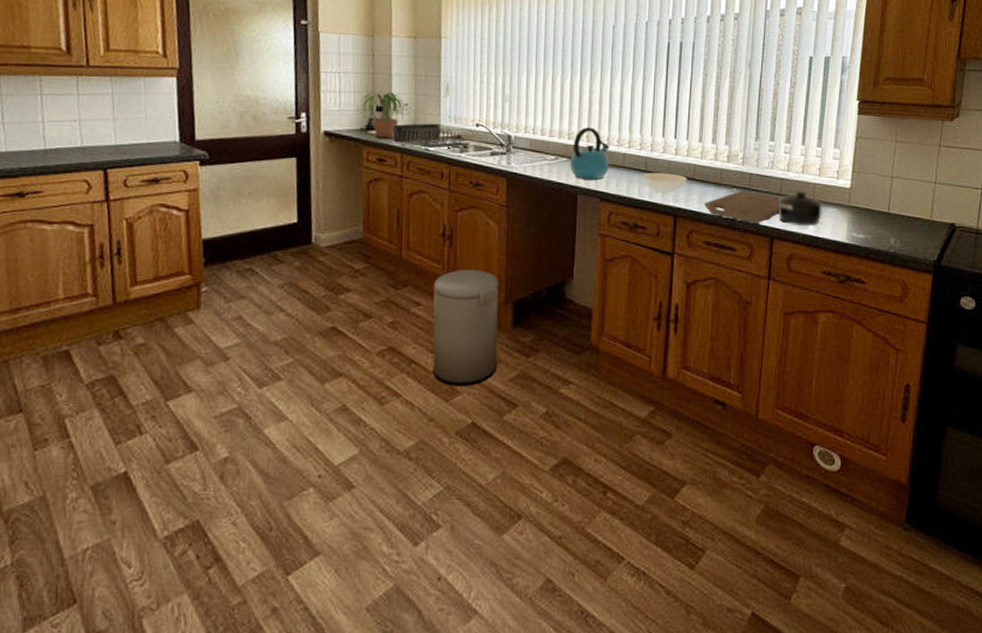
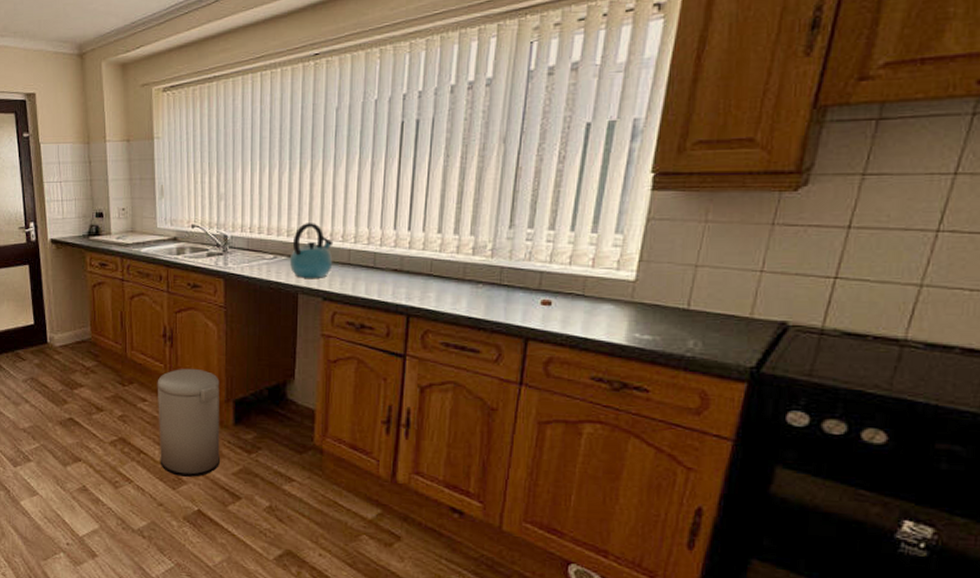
potted plant: present [359,92,405,139] -> none [81,198,123,244]
dish rack: present [390,123,470,151] -> none [110,226,186,254]
bowl: present [643,172,687,194] -> none [370,269,423,292]
cutting board: present [703,190,780,224] -> none [441,286,539,324]
saucepan: present [778,189,823,227] -> none [535,284,596,327]

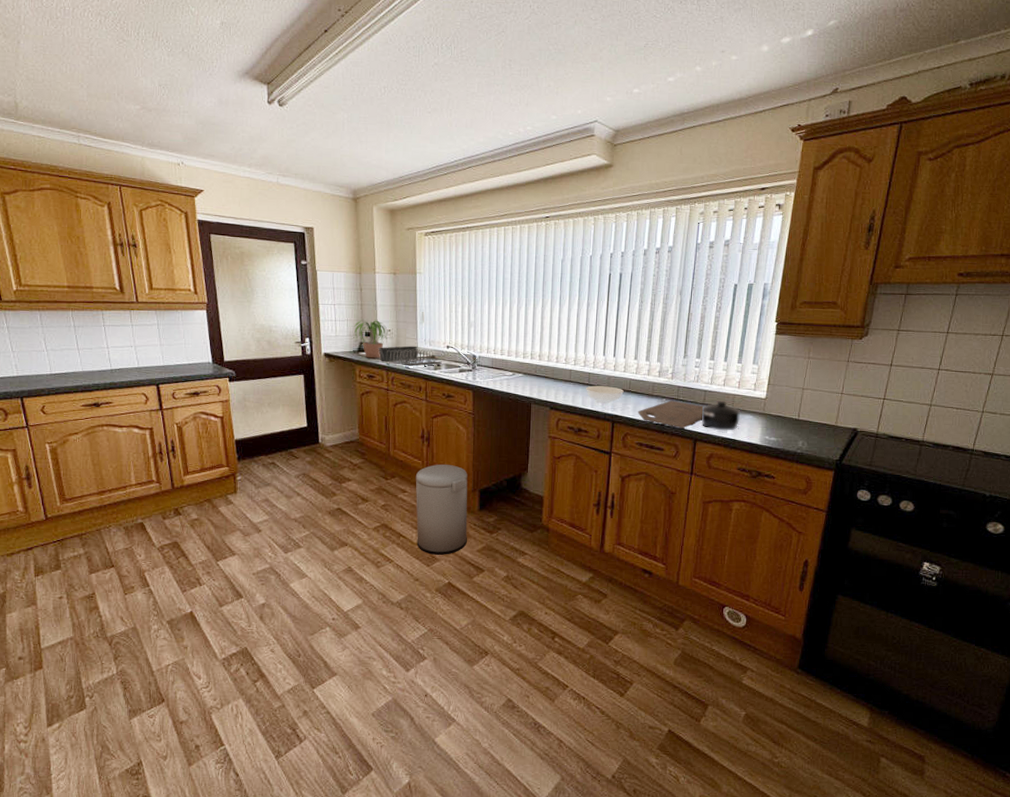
potted plant: none [81,198,123,244] -> present [352,320,389,359]
dish rack: none [110,226,186,254] -> present [377,345,442,369]
kettle: present [289,223,334,278] -> none [524,348,559,392]
bowl: none [370,269,423,292] -> present [586,386,624,404]
cutting board: none [441,286,539,324] -> present [637,400,704,429]
saucepan: none [535,284,596,327] -> present [701,400,741,431]

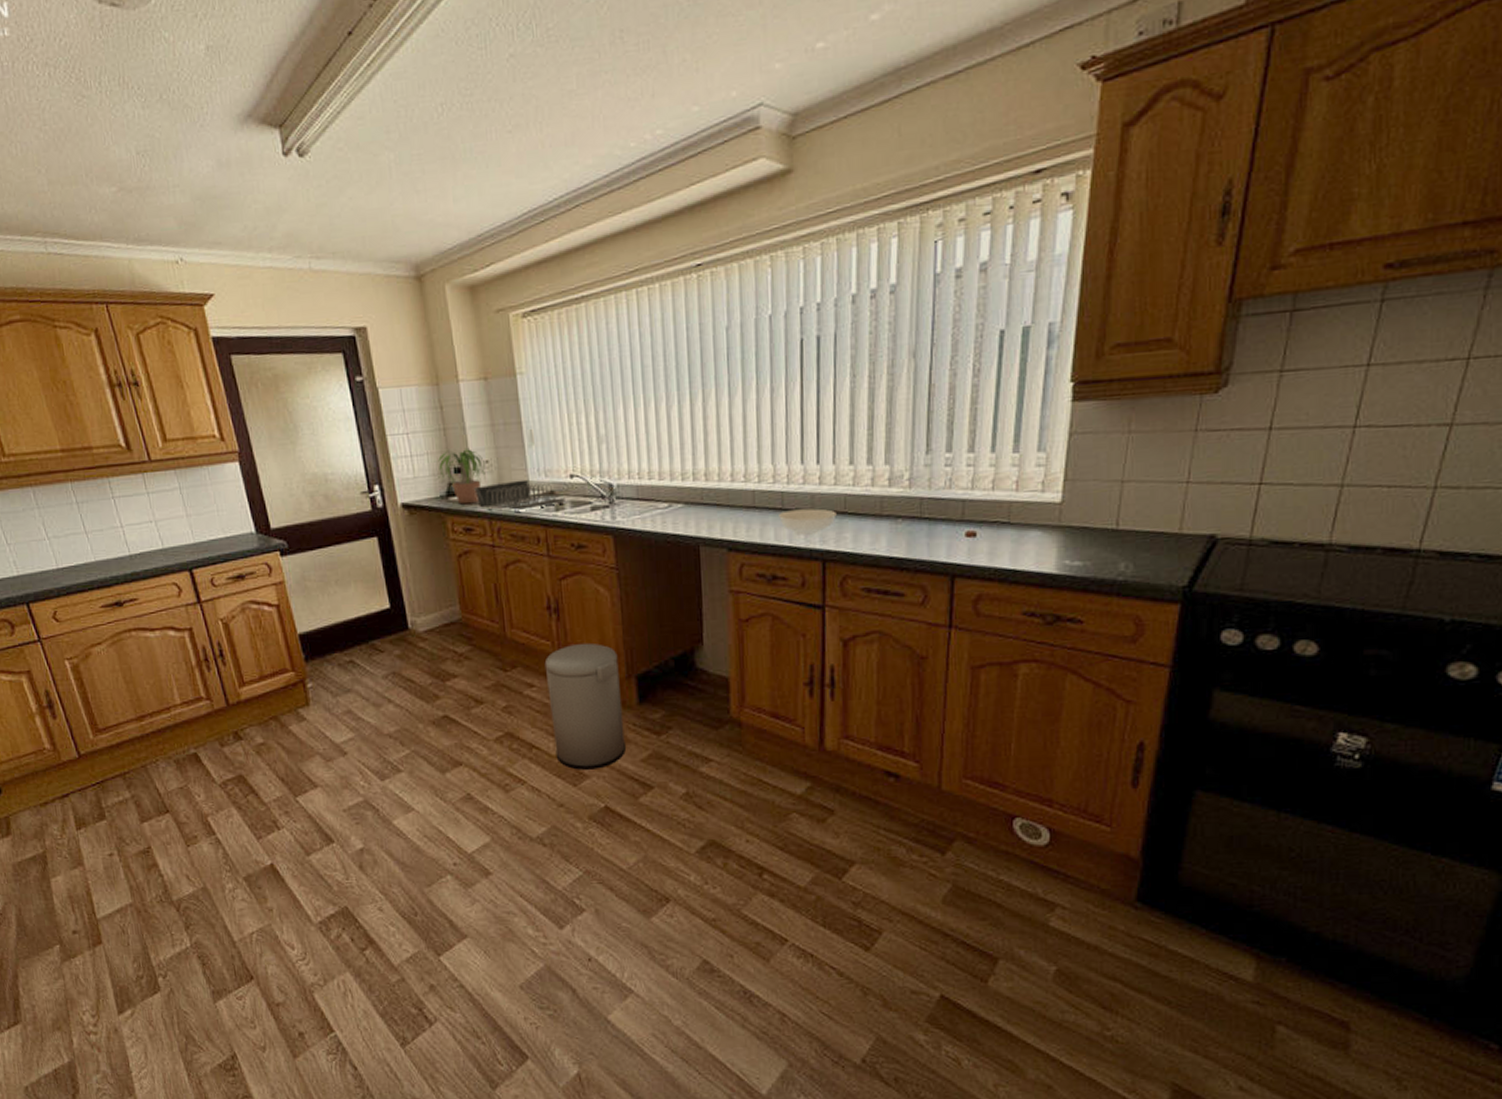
cutting board: present [637,400,704,429] -> none [859,519,963,562]
saucepan: present [701,400,741,431] -> none [959,511,1023,559]

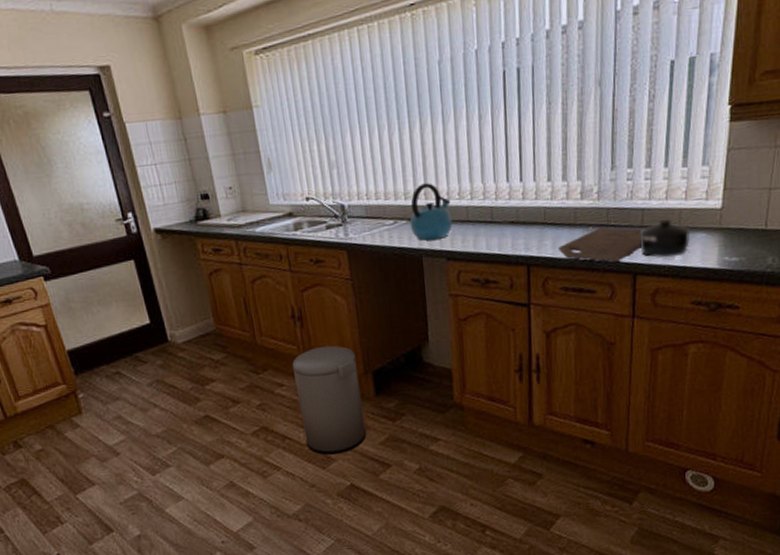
potted plant: present [437,449,486,505] -> none [185,177,231,228]
dish rack: present [473,479,565,513] -> none [219,203,303,234]
kettle: none [686,462,736,528] -> present [409,183,453,241]
bowl: present [779,508,837,535] -> none [489,220,538,244]
cutting board: none [859,519,963,562] -> present [557,227,642,263]
saucepan: none [959,511,1023,559] -> present [640,218,691,259]

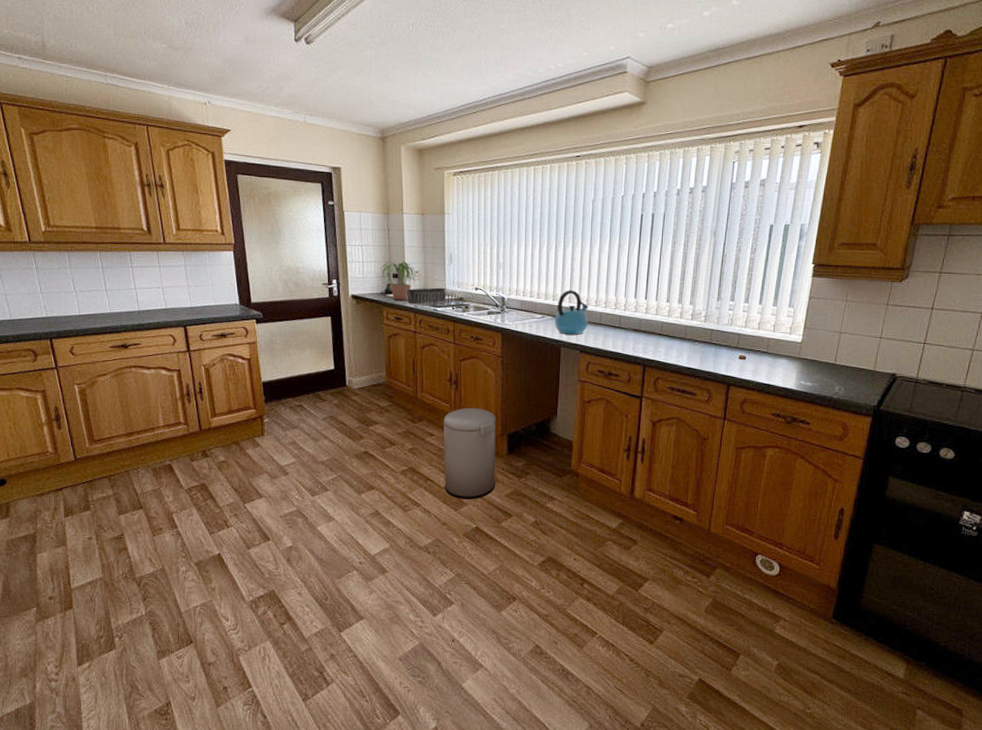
potted plant: none [185,177,231,228] -> present [379,261,416,301]
dish rack: none [219,203,303,234] -> present [405,287,470,311]
cutting board: present [557,227,642,263] -> none [669,344,737,373]
saucepan: present [640,218,691,259] -> none [735,343,776,376]

